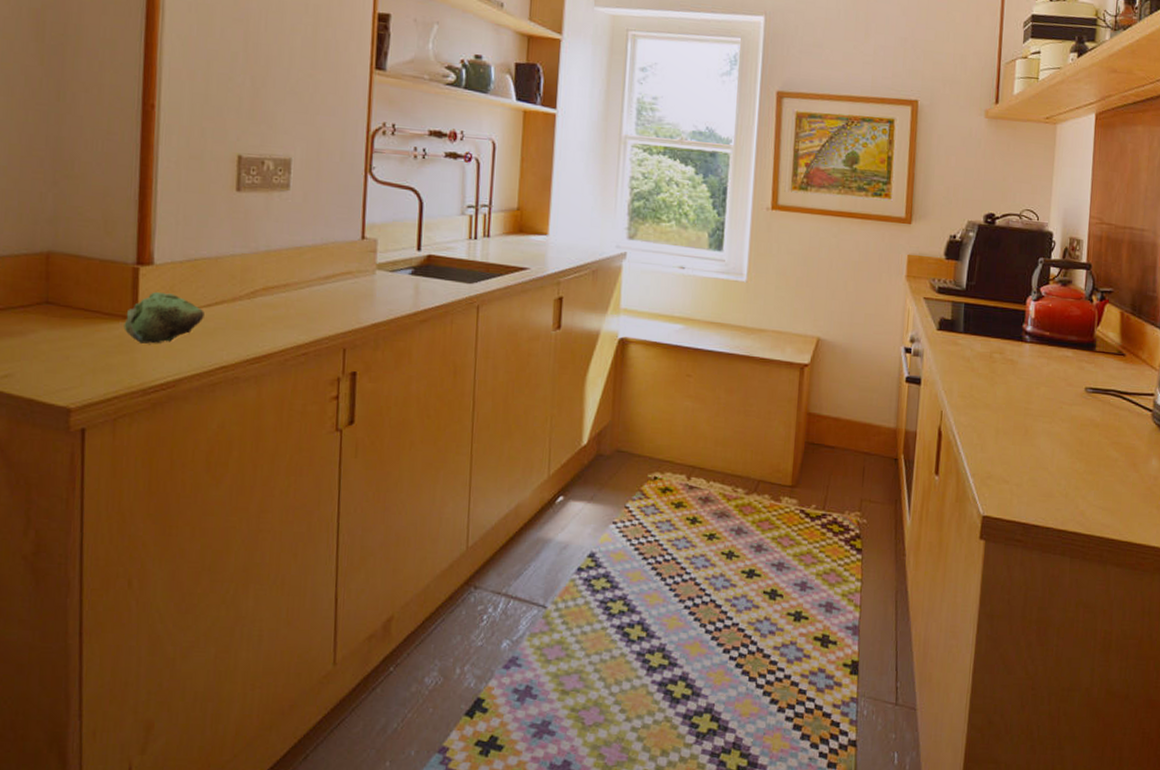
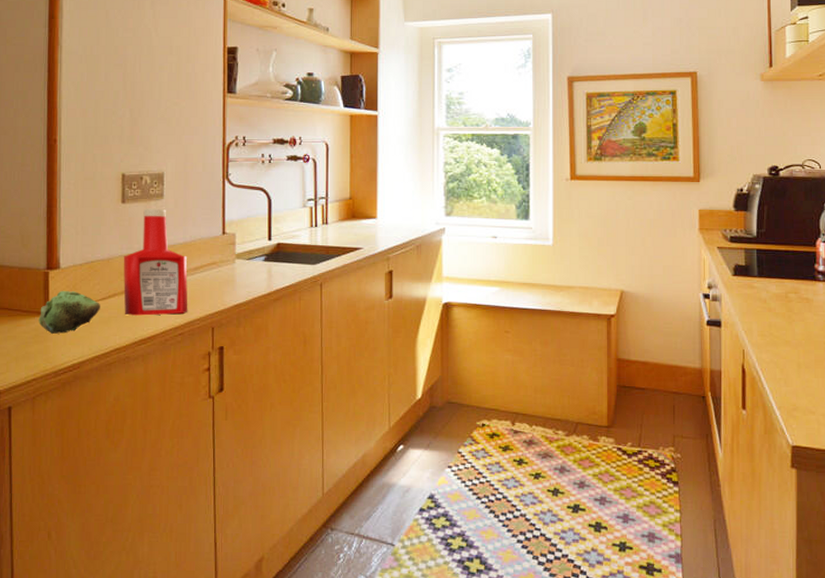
ketchup bottle: none [234,200,316,330] -> present [123,208,188,316]

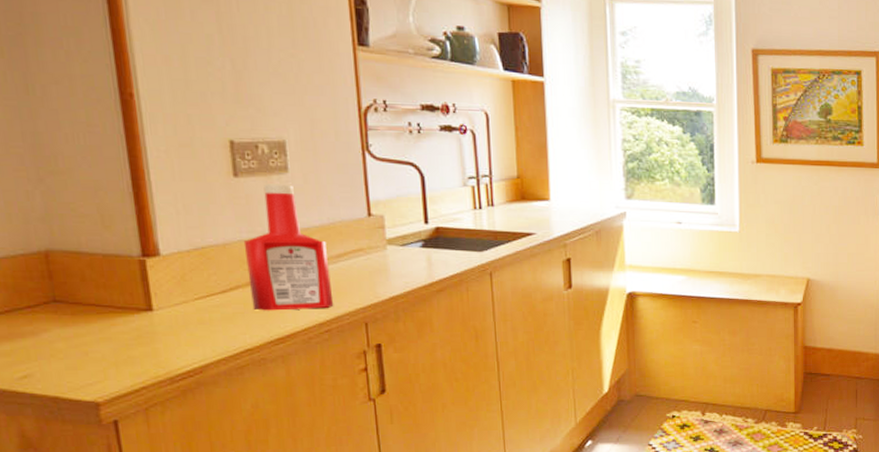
sponge: present [38,291,100,335] -> none [139,283,221,335]

